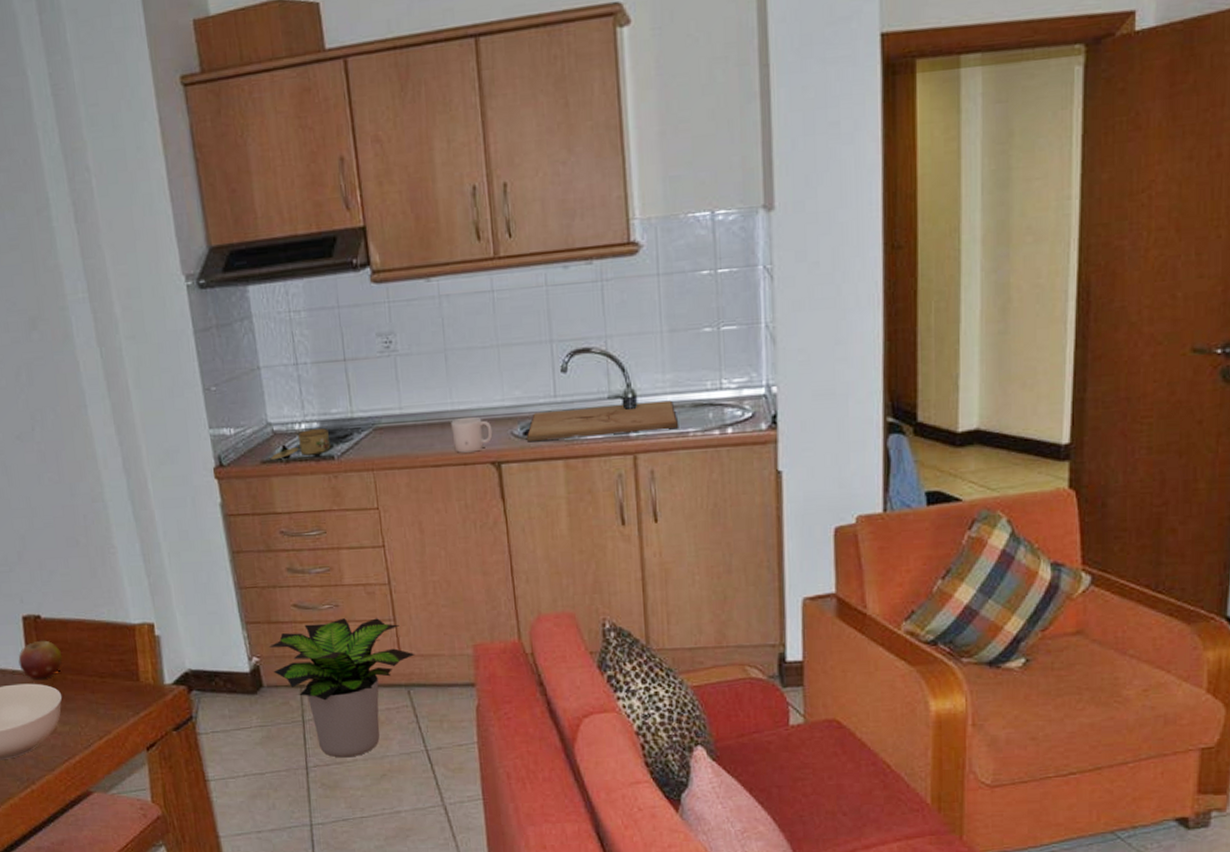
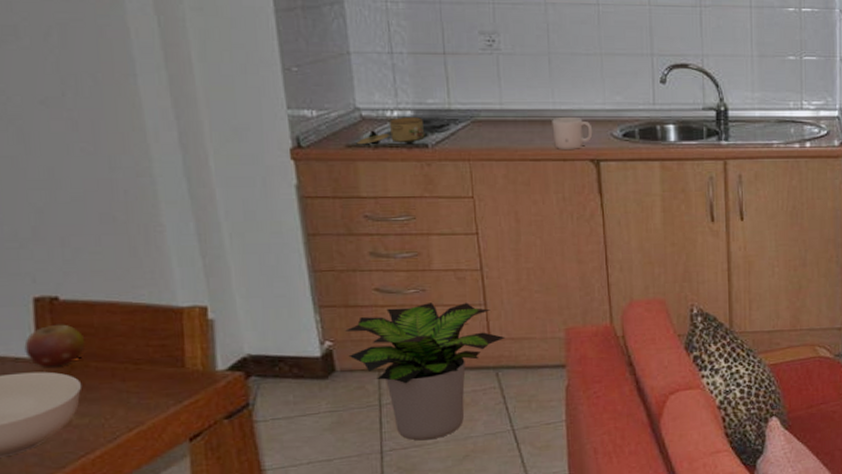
cutting board: present [526,400,679,442] -> none [625,115,765,144]

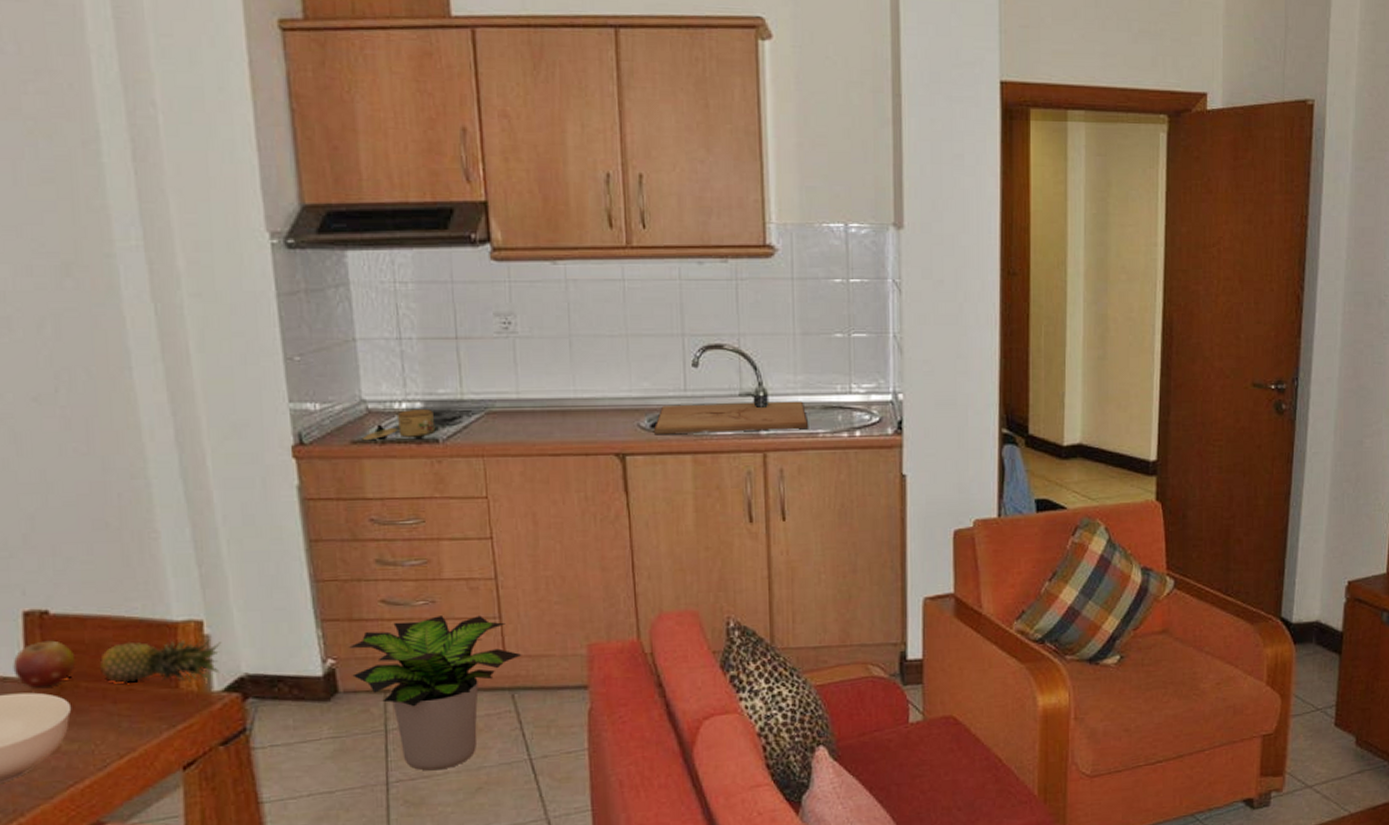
fruit: none [108,323,225,362] -> present [99,639,222,682]
mug: present [552,116,593,151] -> none [573,405,618,444]
cutting board: none [625,115,765,144] -> present [653,401,809,435]

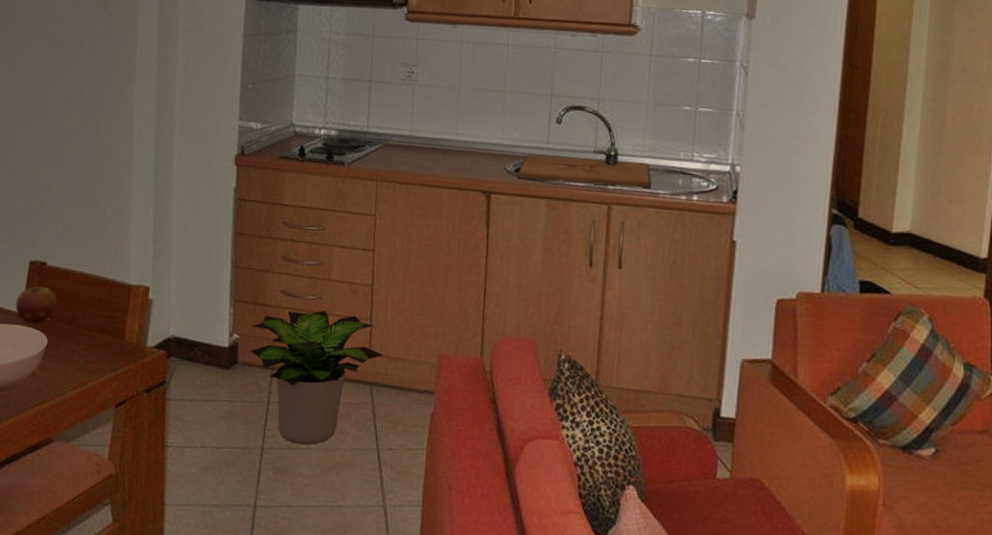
fruit: present [99,639,222,682] -> none [72,296,160,337]
cooking pot: present [362,408,436,441] -> none [287,135,344,160]

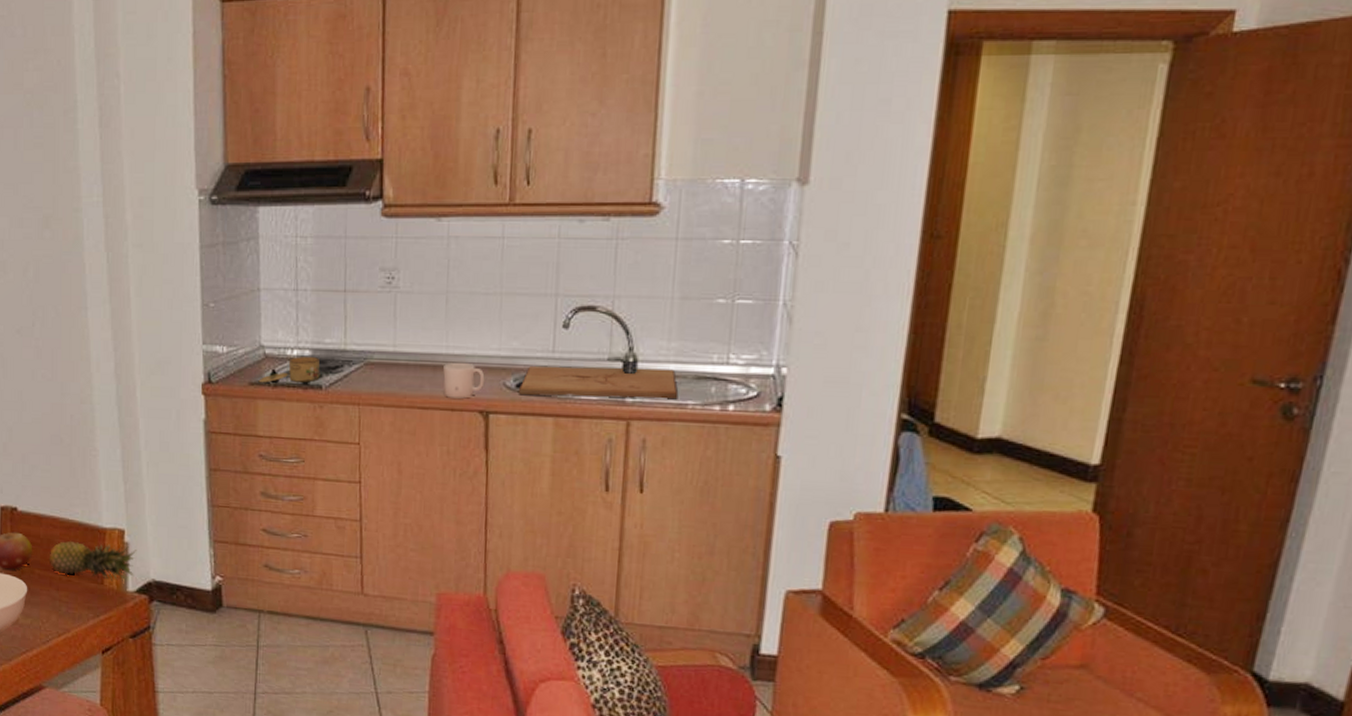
fruit: none [72,296,160,337] -> present [48,541,137,581]
potted plant: present [250,310,384,445] -> none [234,549,378,689]
cooking pot: none [287,135,344,160] -> present [258,355,320,384]
mug: none [452,148,489,180] -> present [443,362,485,400]

